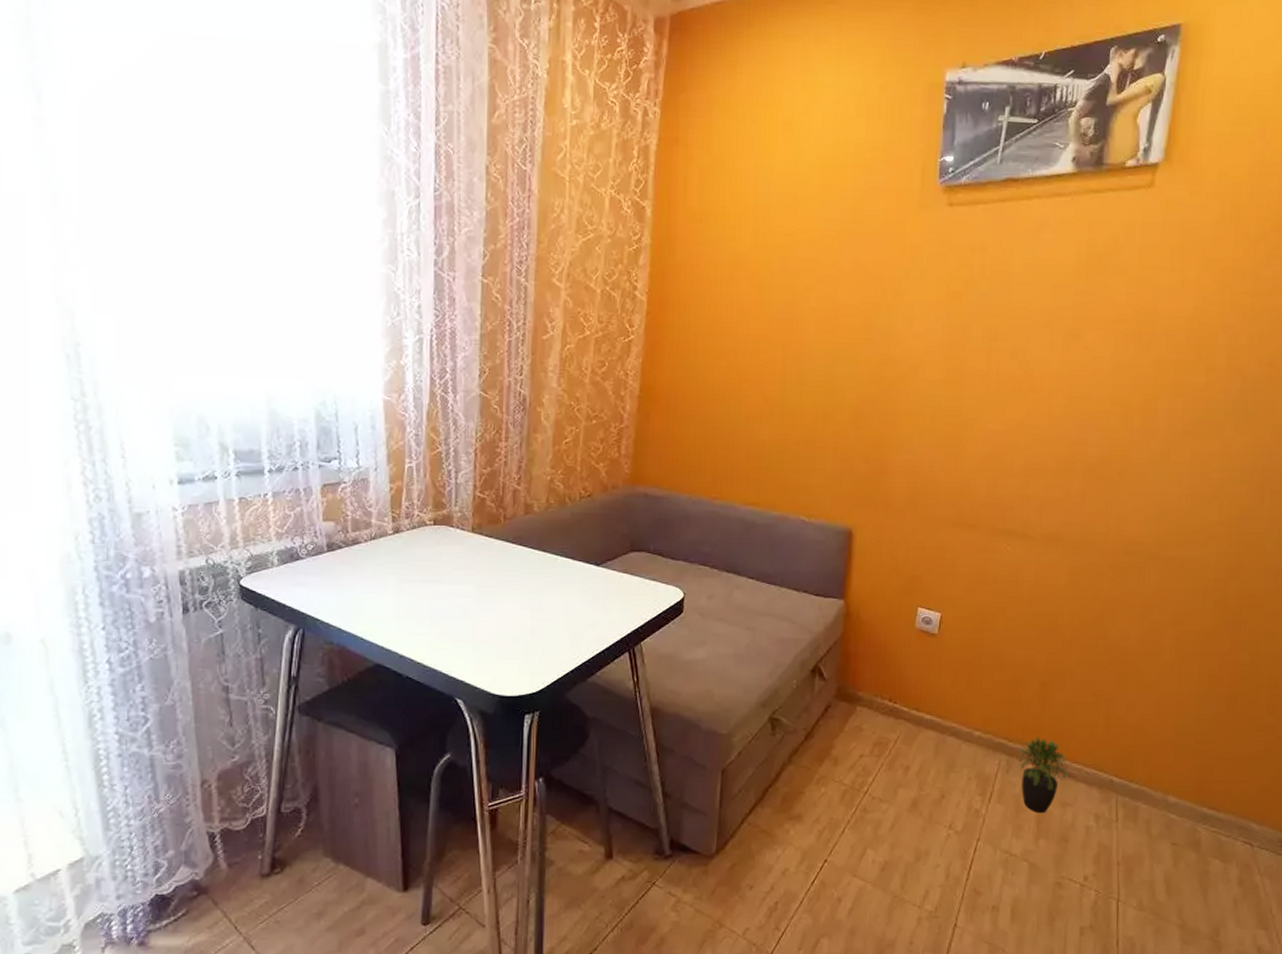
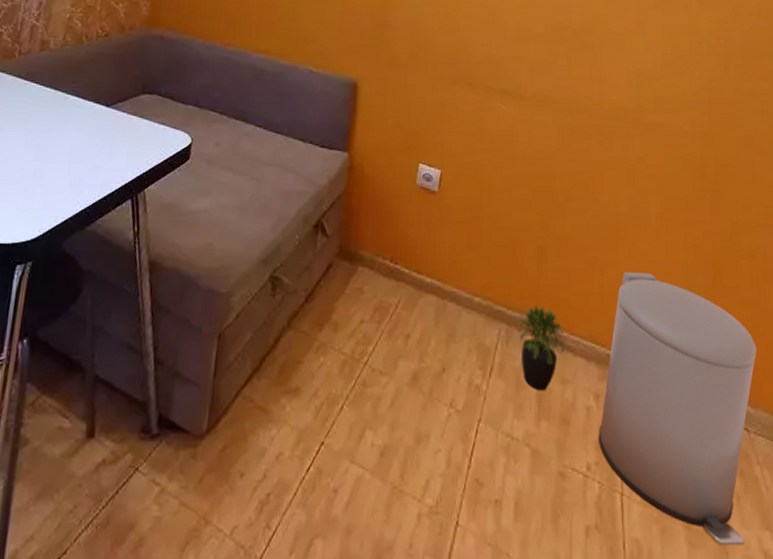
pedal bin: none [1097,704,1268,942] -> present [599,272,757,546]

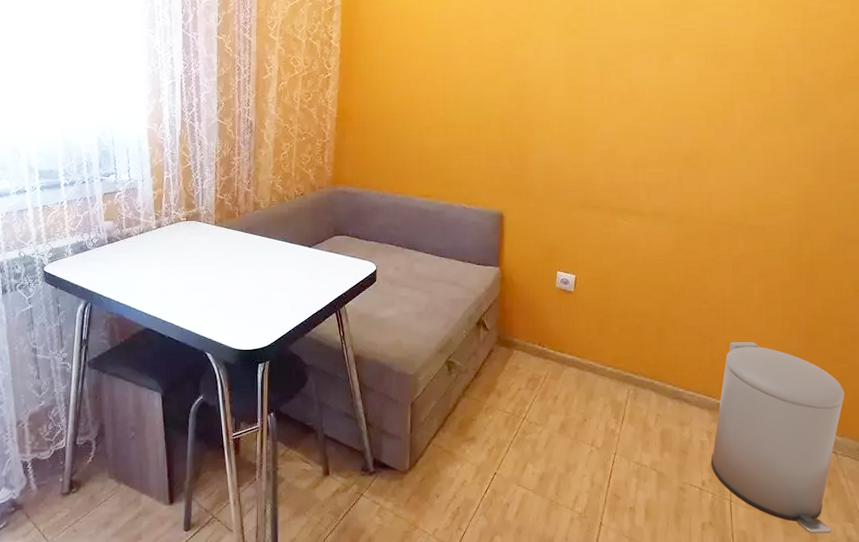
potted plant: present [516,304,569,390] -> none [642,370,686,431]

